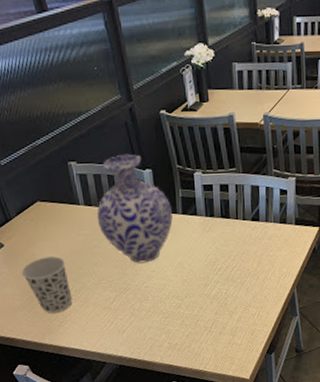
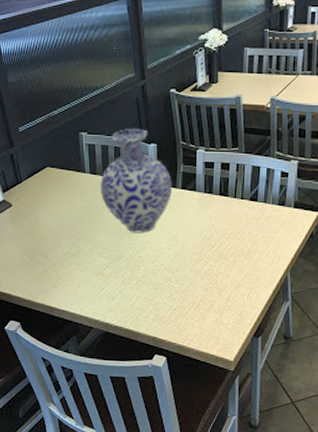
cup: present [21,256,72,313] -> none [24,219,68,274]

